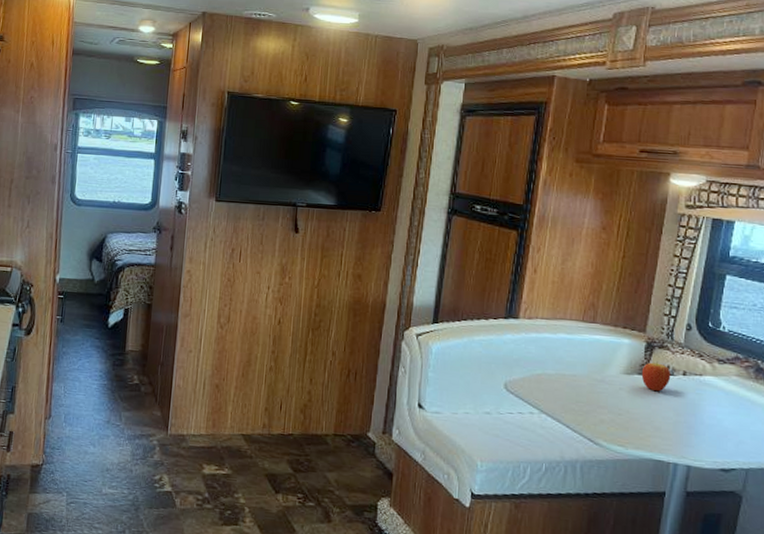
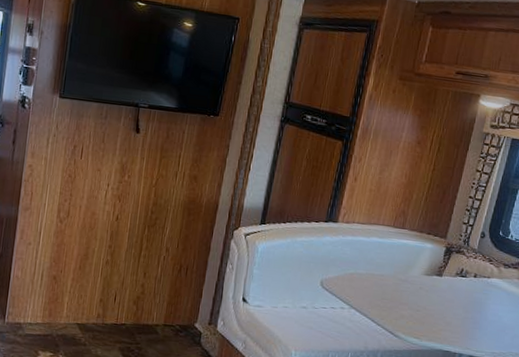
fruit: present [641,361,671,392] -> none [439,265,464,291]

